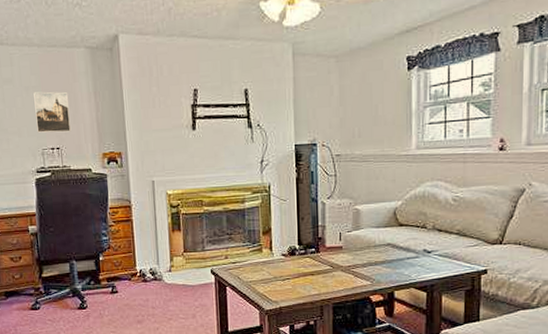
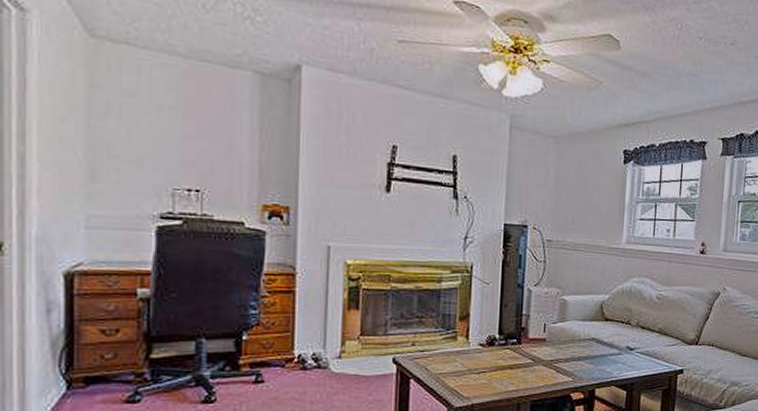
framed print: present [33,91,72,133] -> none [168,114,222,172]

